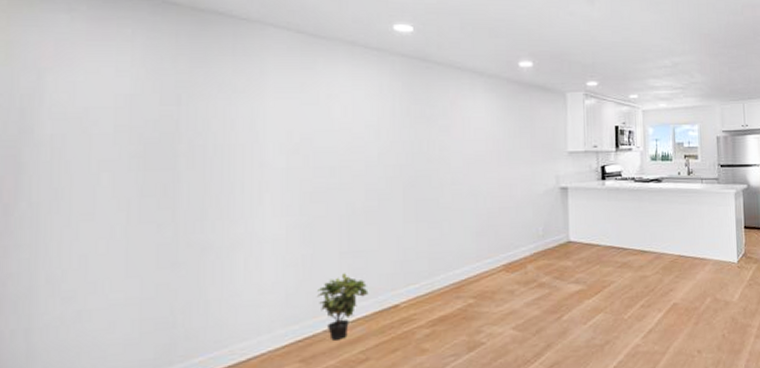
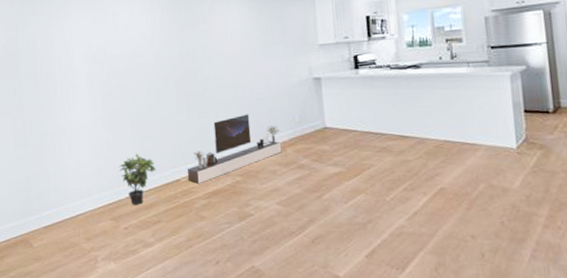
tv stand: none [408,225,522,310] -> present [187,114,282,185]

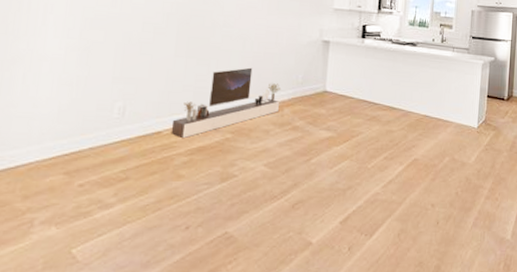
potted plant: present [119,153,156,205] -> none [87,97,135,158]

